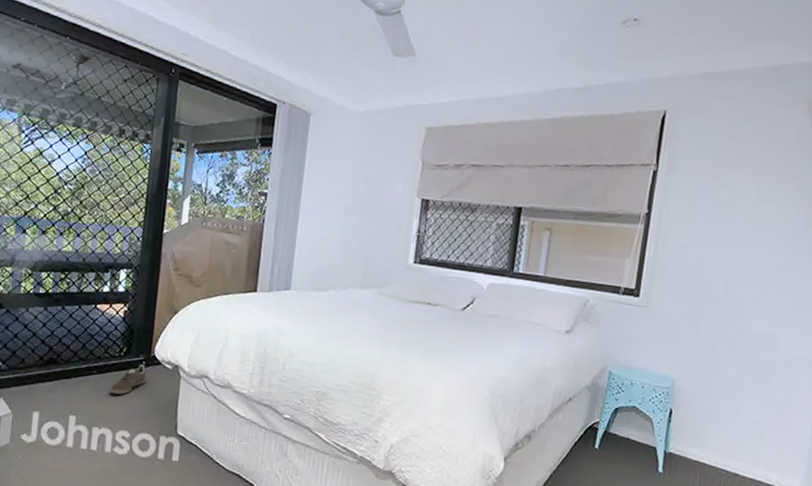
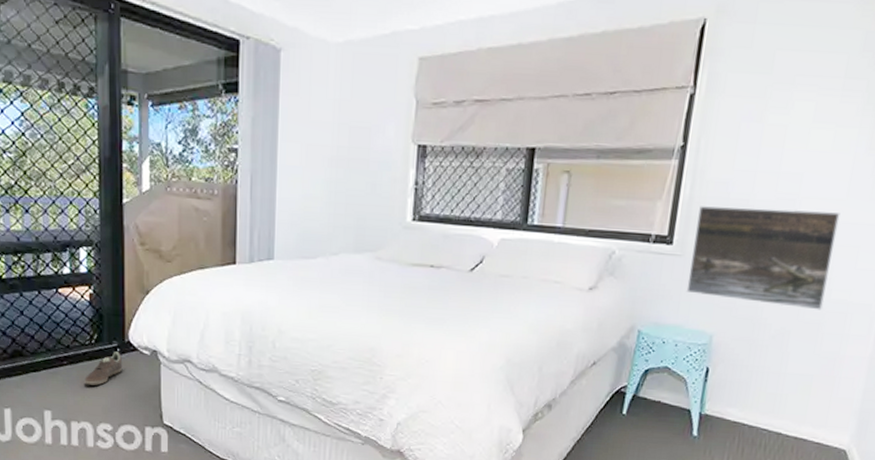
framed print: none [651,265,784,363] -> present [686,206,841,310]

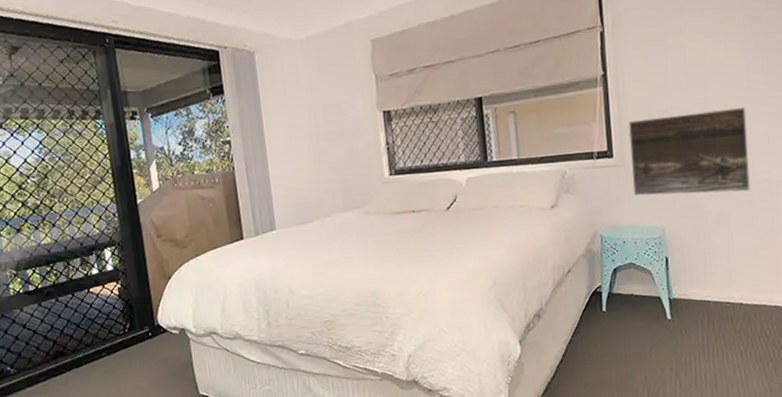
sneaker: present [84,351,123,386] -> none [123,336,156,371]

